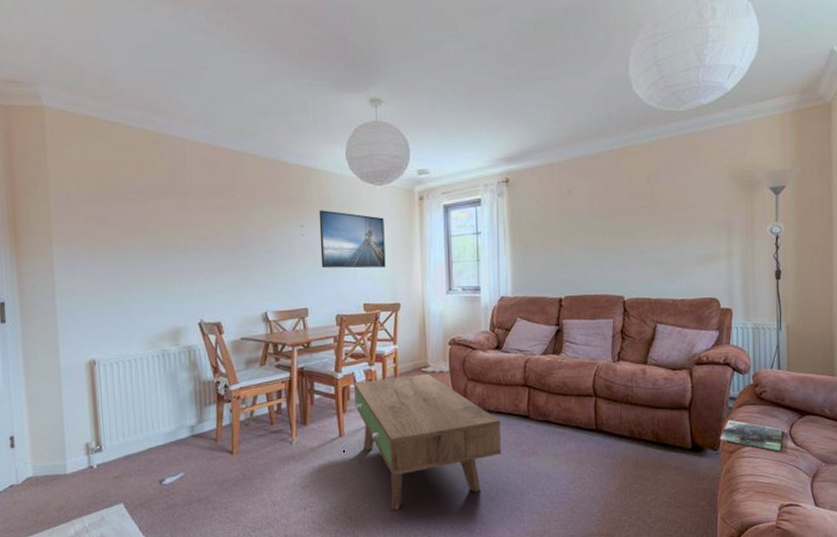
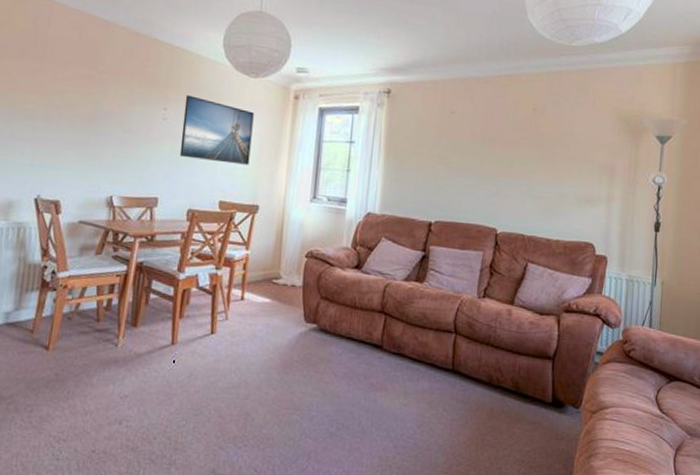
coffee table: present [354,373,502,510] -> none [194,285,351,435]
magazine: present [719,420,783,452] -> none [582,376,649,418]

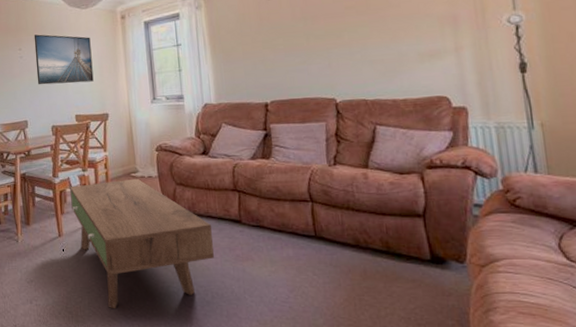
coffee table: none [194,285,351,435] -> present [70,178,215,308]

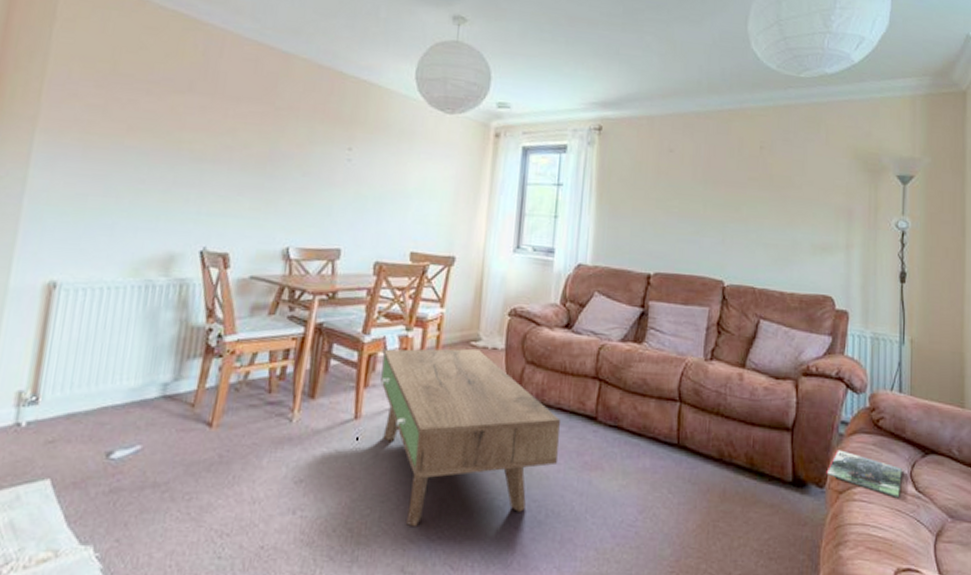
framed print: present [34,34,94,85] -> none [365,133,450,211]
magazine: none [465,229,550,267] -> present [826,449,902,498]

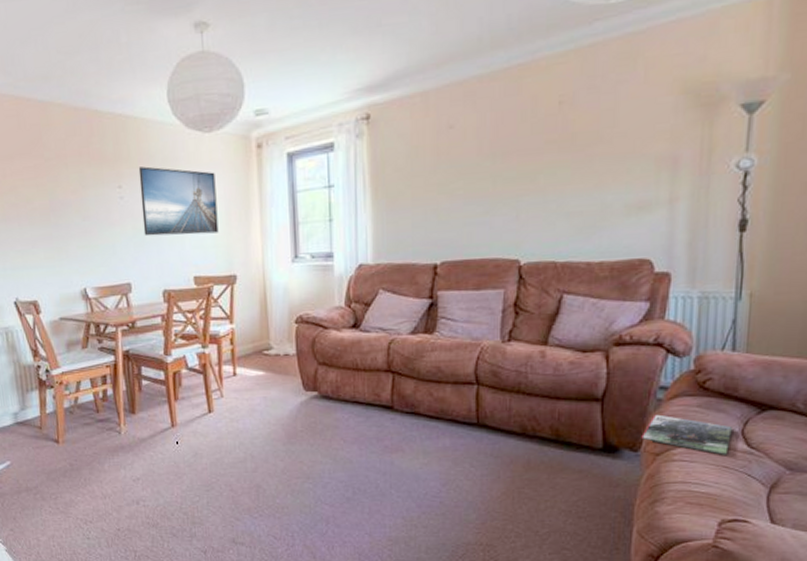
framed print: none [365,133,450,211] -> present [138,166,219,237]
coffee table: present [380,348,561,526] -> none [186,356,360,508]

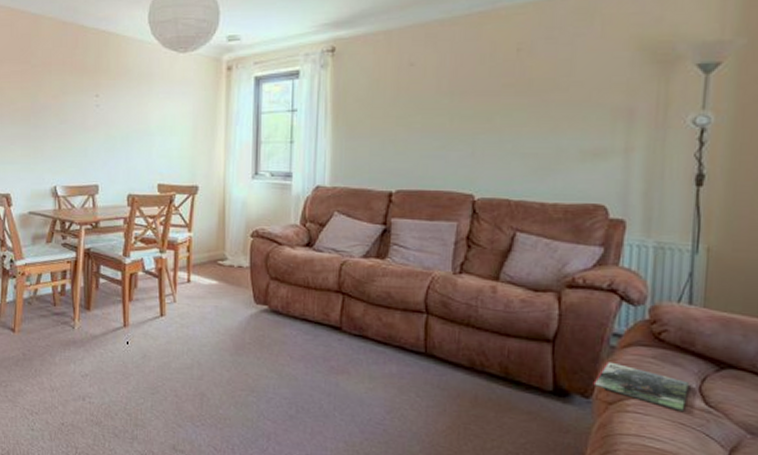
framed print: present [138,166,219,237] -> none [115,79,186,145]

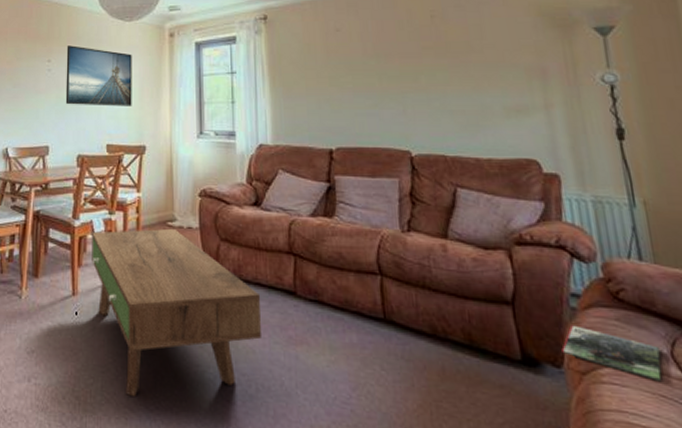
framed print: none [115,79,186,145] -> present [65,45,132,106]
coffee table: none [142,267,307,414] -> present [92,228,263,396]

